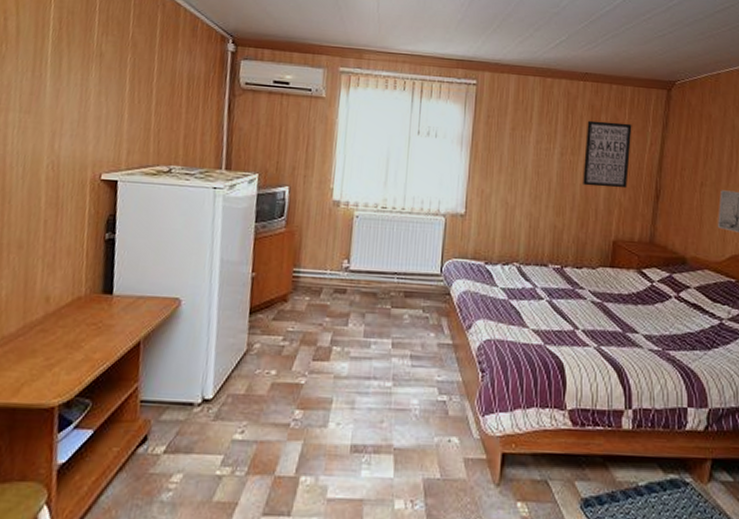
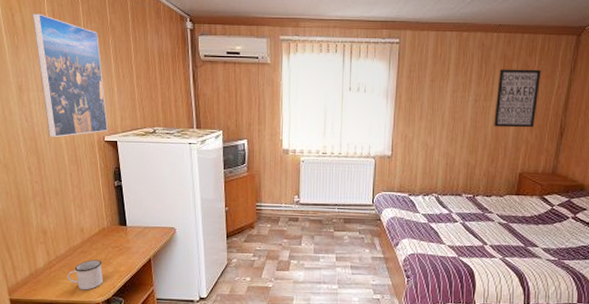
mug: none [12,342,69,388] -> present [67,260,103,290]
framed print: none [24,19,115,172] -> present [32,13,108,137]

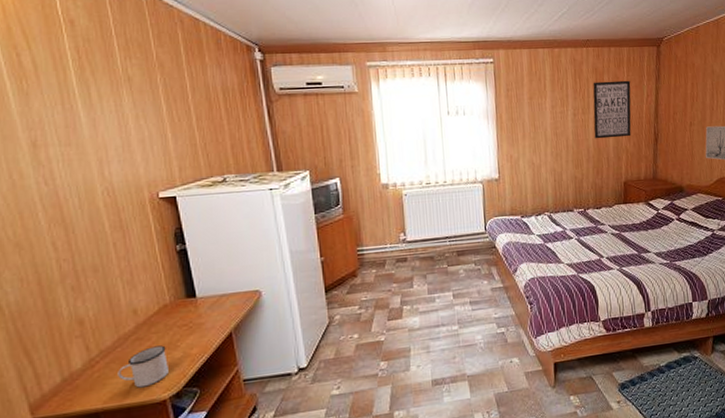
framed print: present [32,13,108,137] -> none [47,51,163,201]

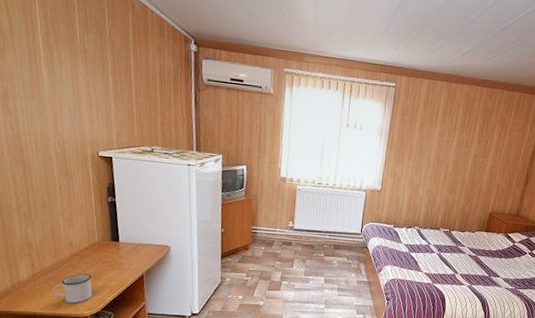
wall art: present [593,80,631,139] -> none [472,119,515,174]

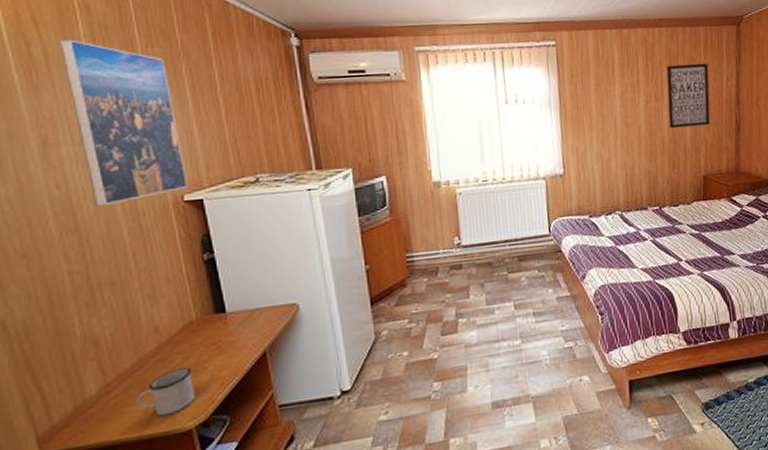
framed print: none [21,16,103,149] -> present [59,39,189,206]
wall art: none [472,119,515,174] -> present [666,63,711,129]

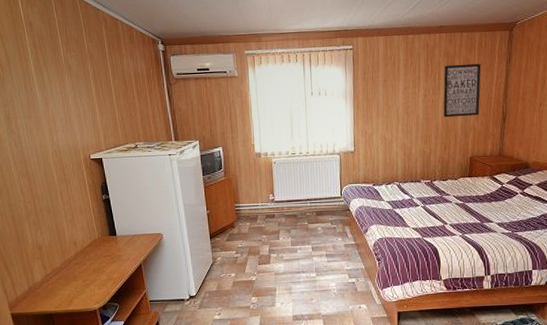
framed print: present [59,39,189,206] -> none [15,47,93,159]
mug: present [137,367,195,417] -> none [64,269,98,299]

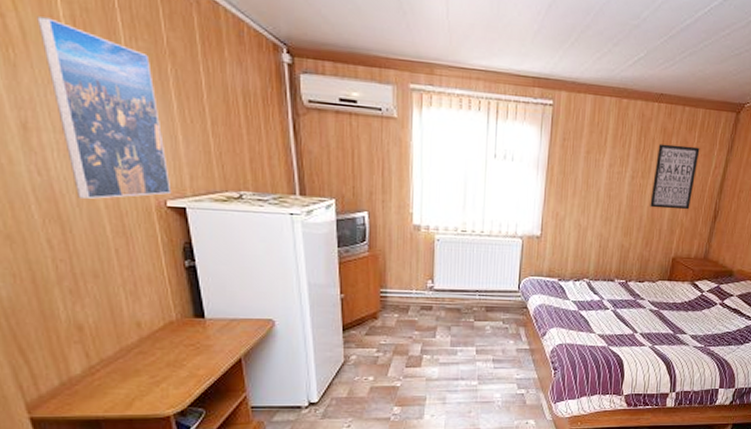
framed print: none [15,47,93,159] -> present [37,16,172,199]

